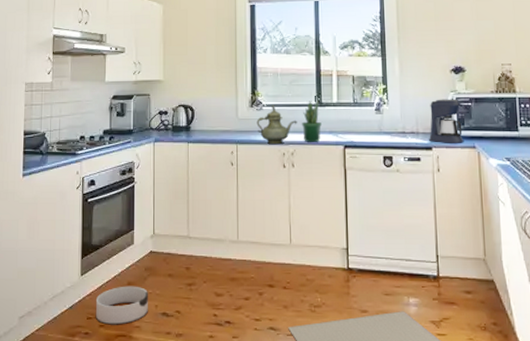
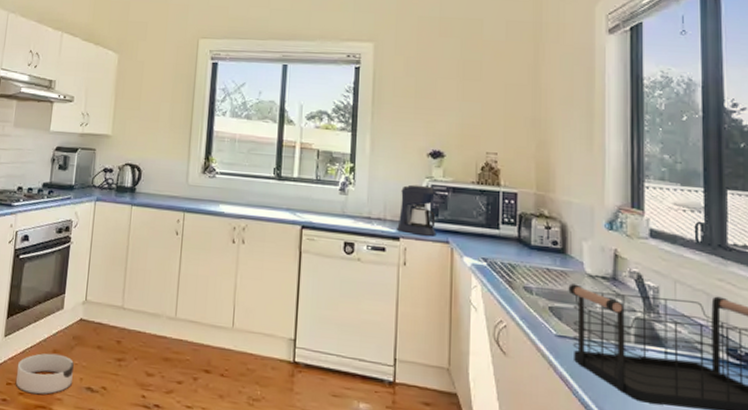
teapot: present [256,105,297,144] -> none [207,173,252,217]
planter: present [301,101,322,142] -> none [256,172,279,219]

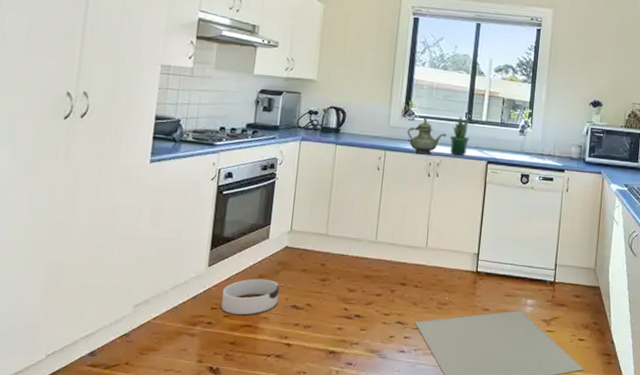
teapot: none [207,173,252,217] -> present [407,117,447,154]
planter: none [256,172,279,219] -> present [449,116,469,156]
coffee maker: present [397,184,437,237] -> none [563,127,593,169]

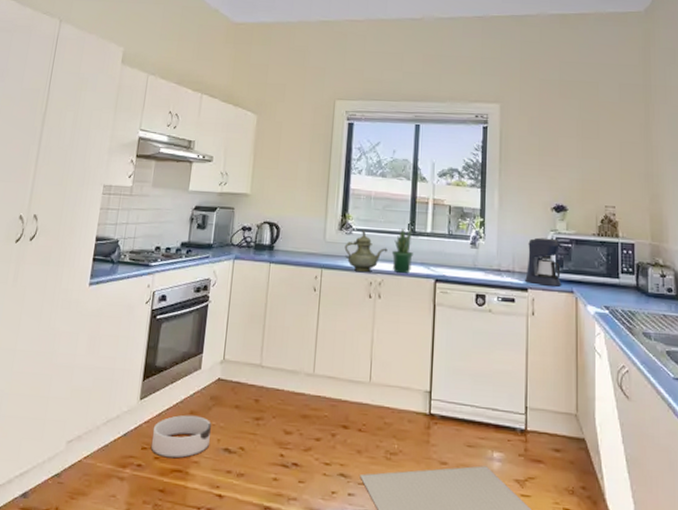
coffee maker: none [563,127,593,169] -> present [525,237,562,287]

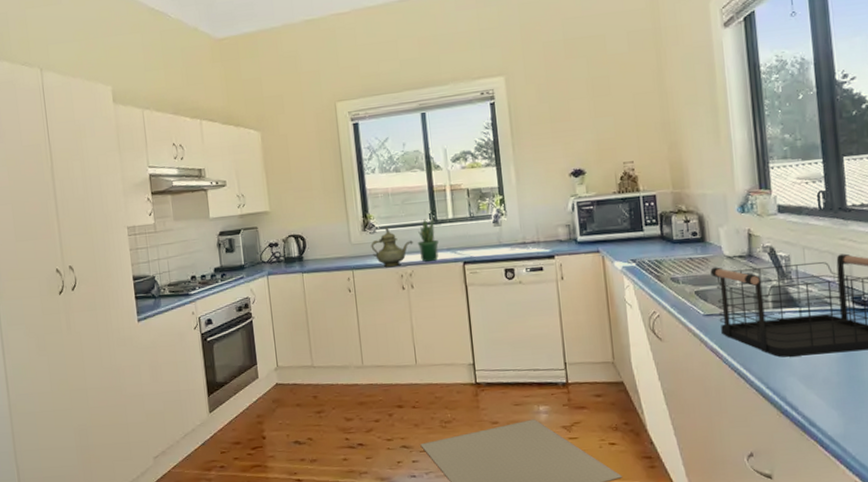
pet bowl: present [150,415,211,459] -> none [227,418,280,457]
coffee maker: present [525,237,562,287] -> none [550,203,588,251]

